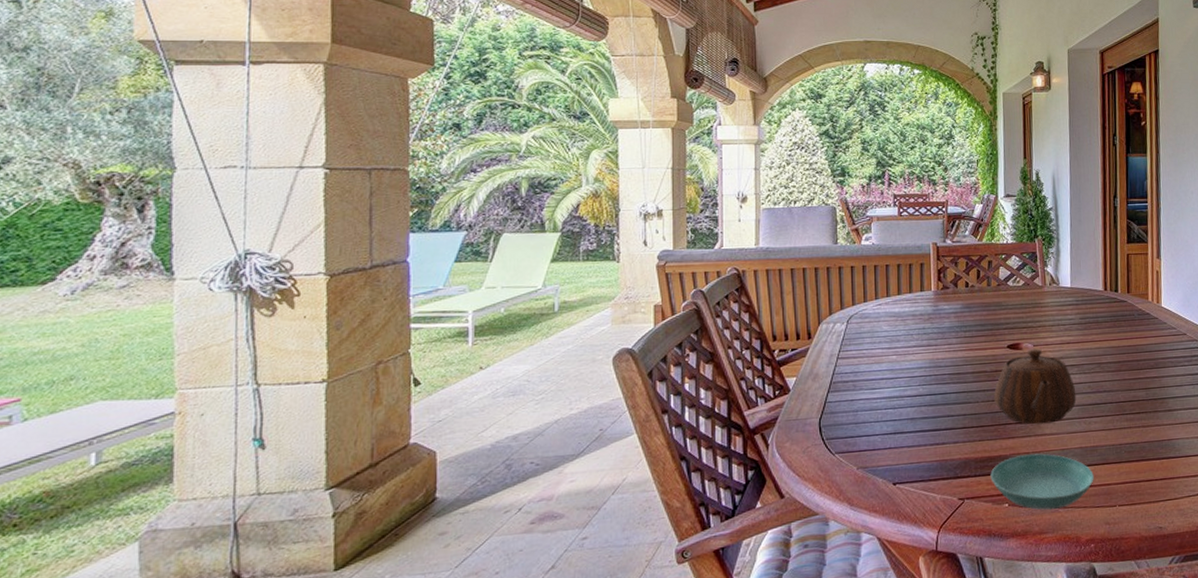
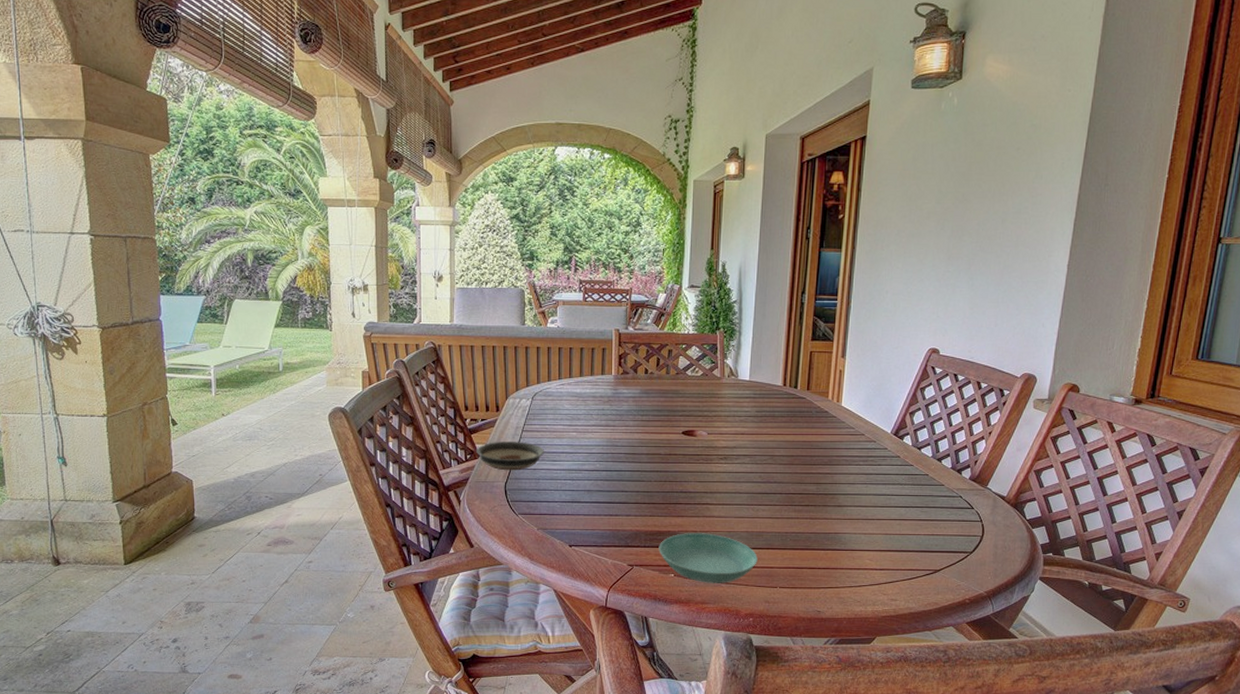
saucer: none [786,370,863,405] -> present [476,442,545,471]
teapot: present [994,349,1077,425] -> none [667,437,747,507]

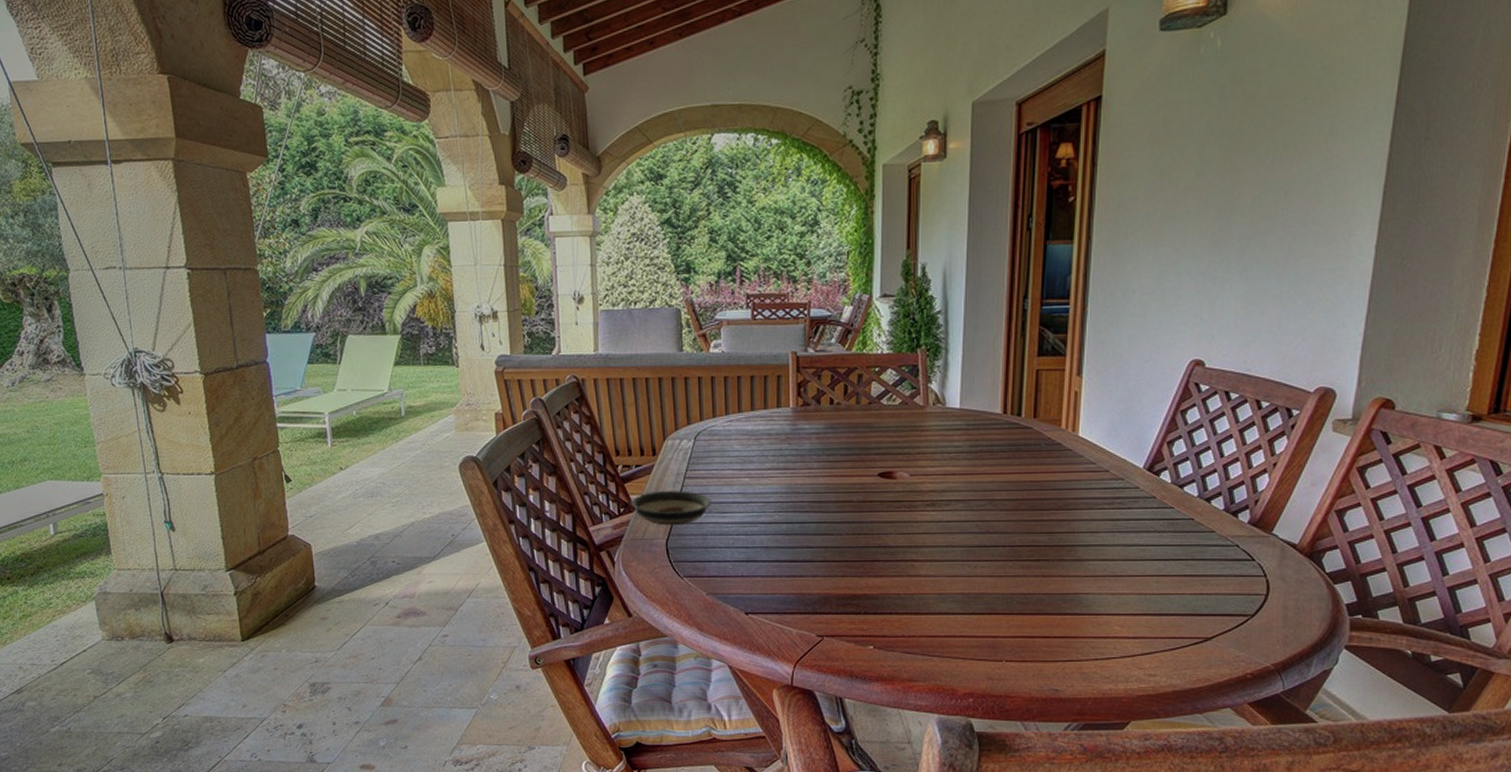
saucer: present [658,533,758,583] -> none [853,596,977,657]

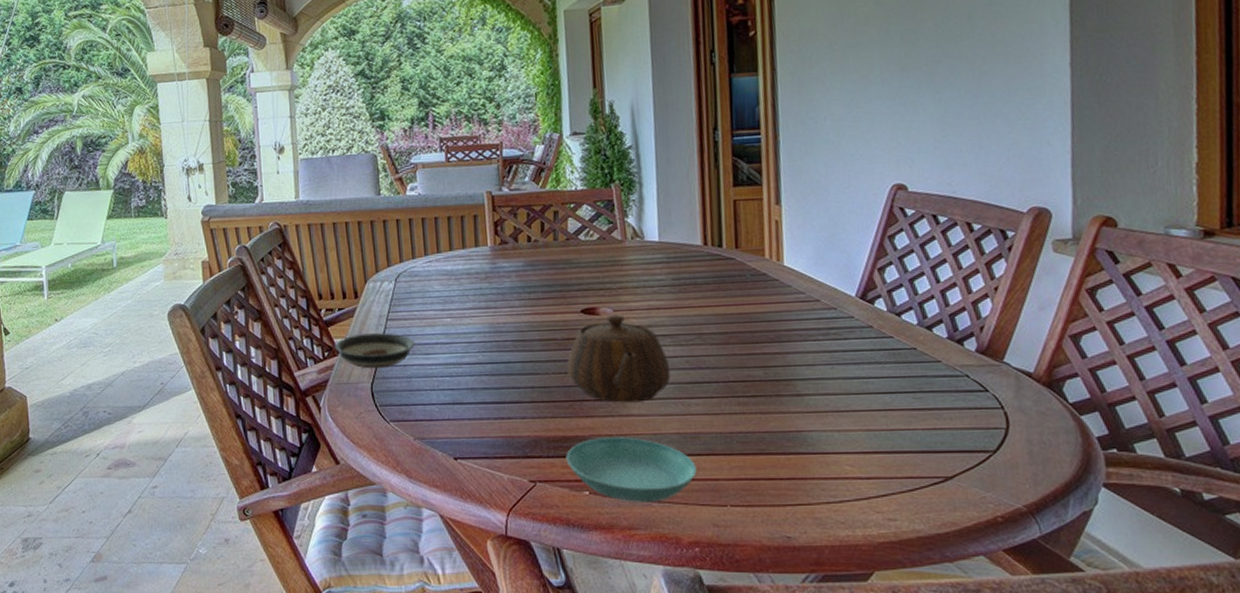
saucer: none [853,596,977,657] -> present [566,437,697,502]
teapot: none [861,479,960,564] -> present [567,314,671,403]

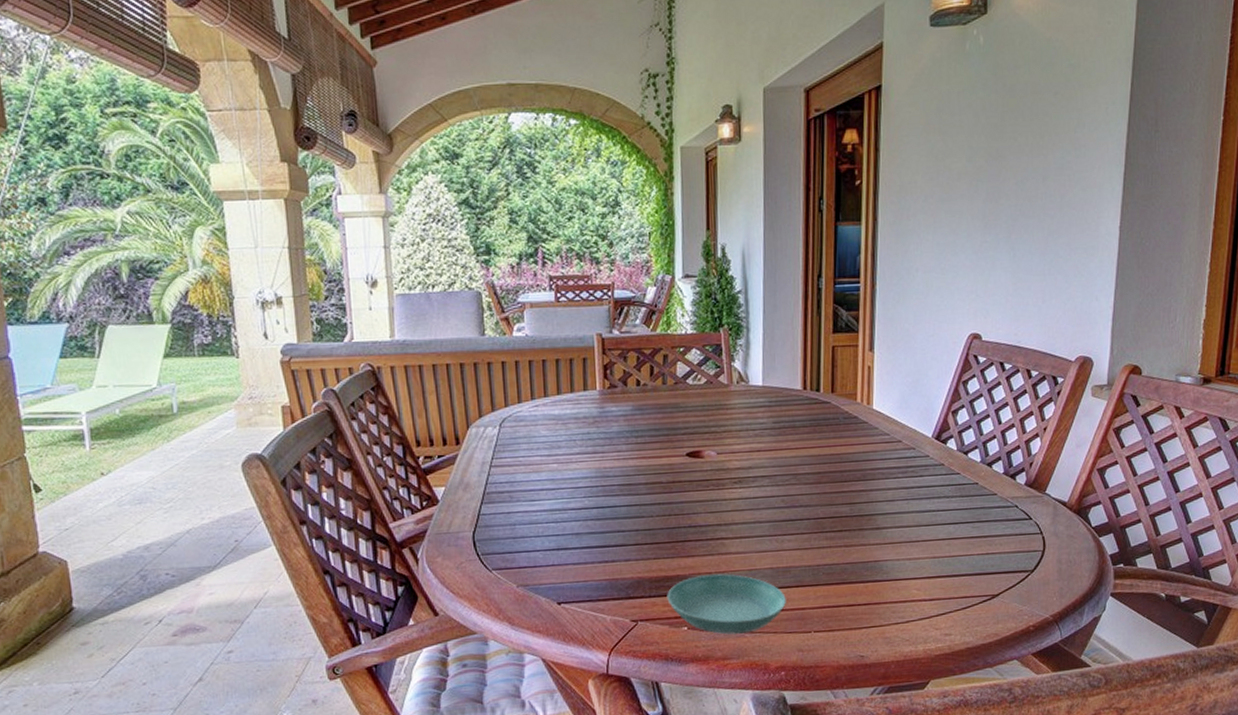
saucer: present [335,333,416,369] -> none [434,480,520,518]
teapot: present [567,314,671,403] -> none [671,457,767,542]

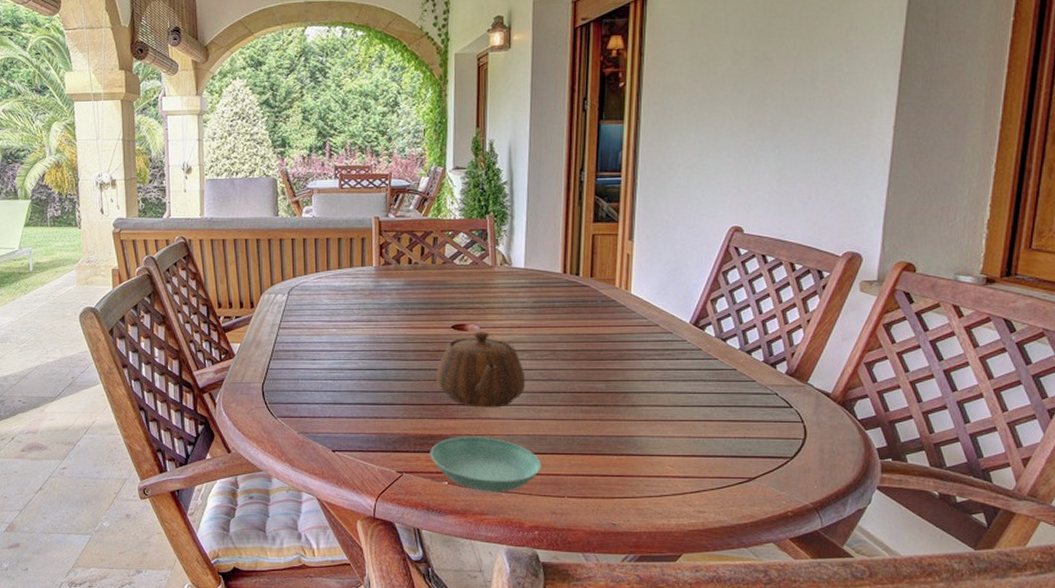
teapot: none [671,457,767,542] -> present [436,331,526,408]

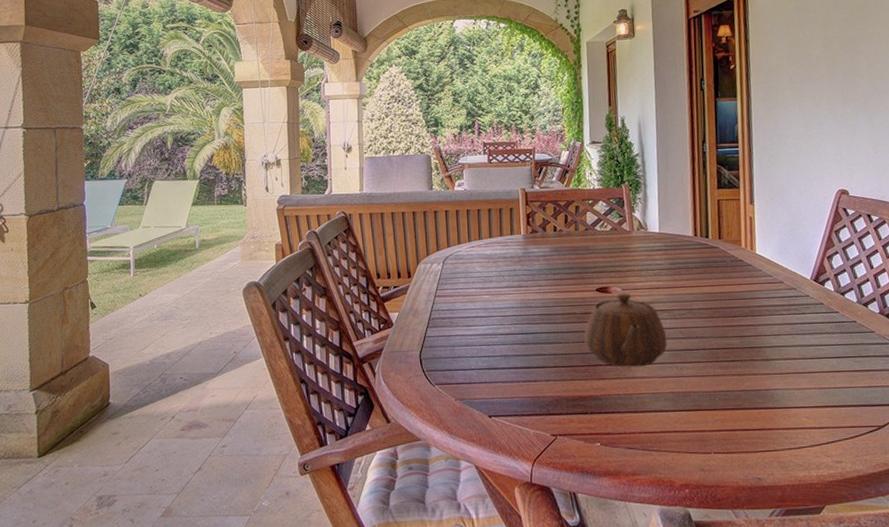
saucer: present [430,437,541,492] -> none [582,396,687,452]

